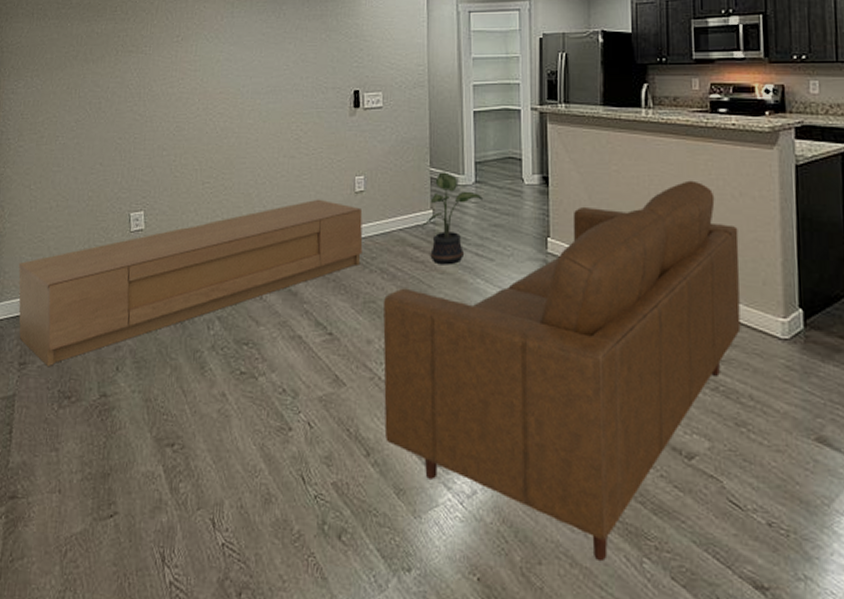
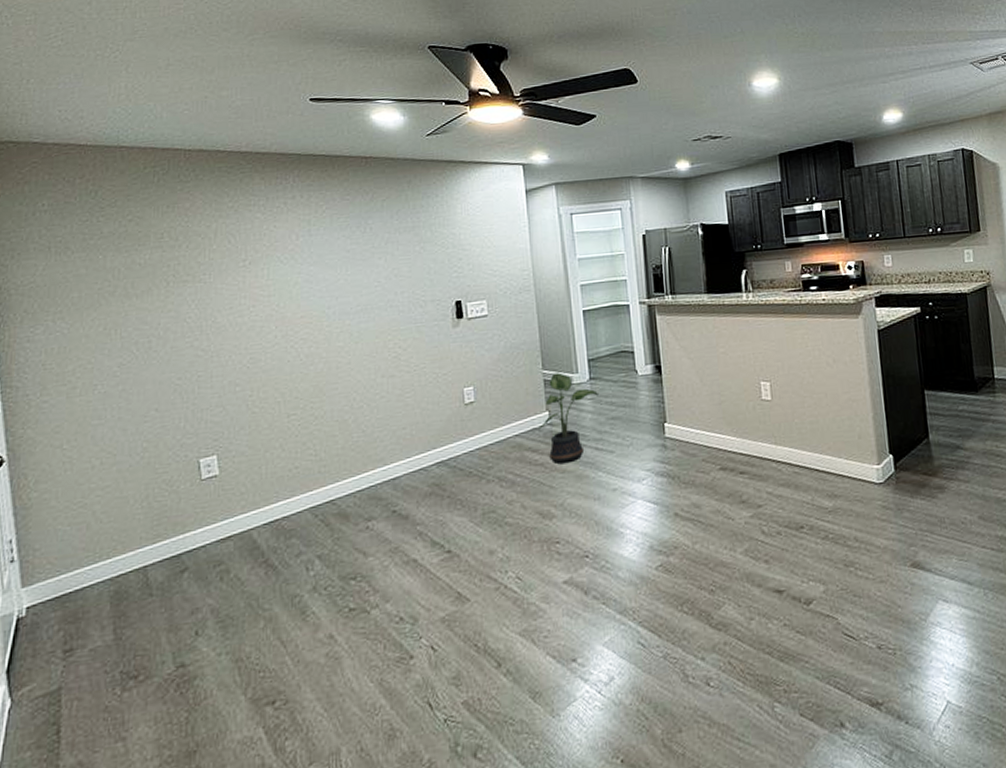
tv stand: present [18,199,363,368] -> none [53,415,478,649]
sofa: present [383,180,741,560] -> none [504,353,843,715]

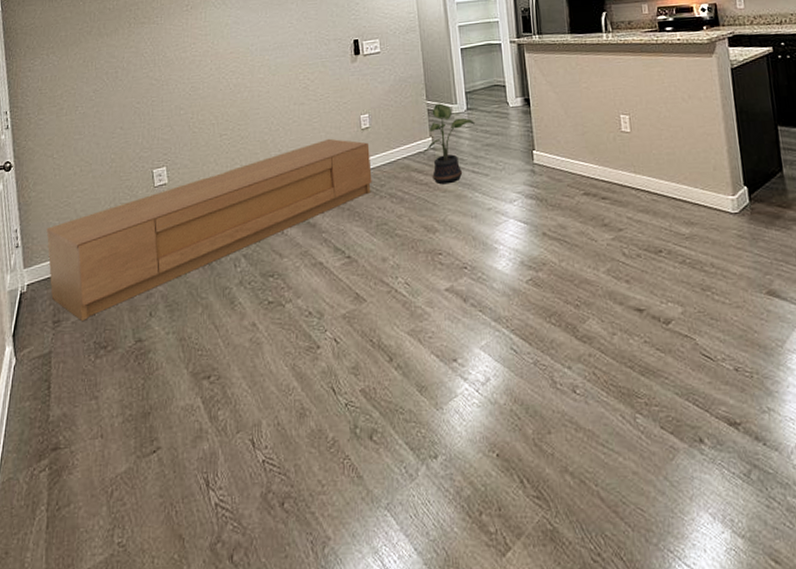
tv stand: none [53,415,478,649] -> present [46,138,372,322]

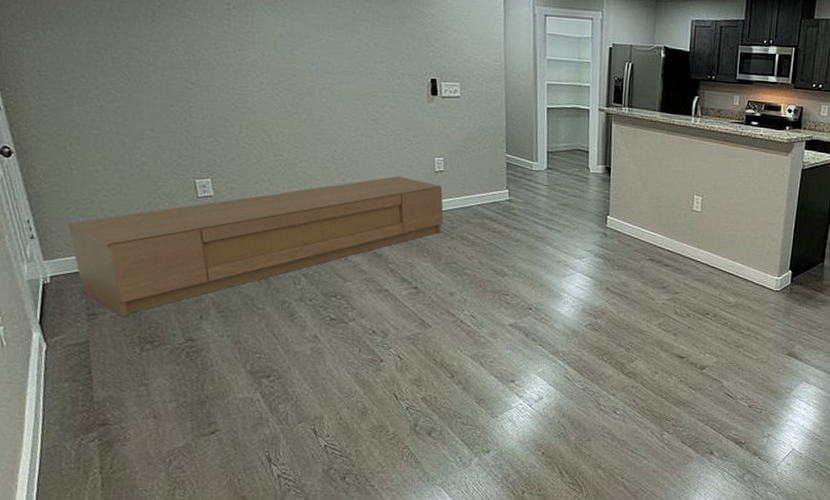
potted plant: present [423,103,475,185] -> none [499,158,553,235]

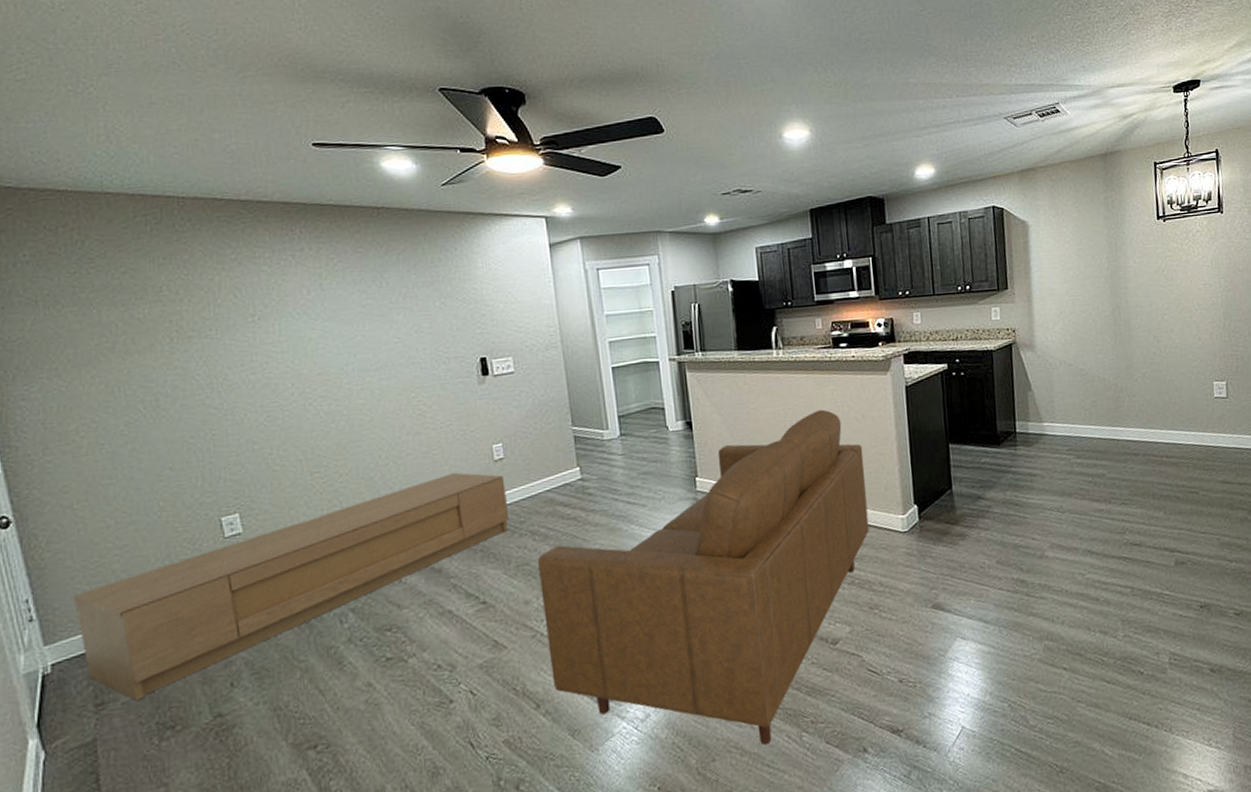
sofa: none [464,176,755,435] -> present [538,409,869,745]

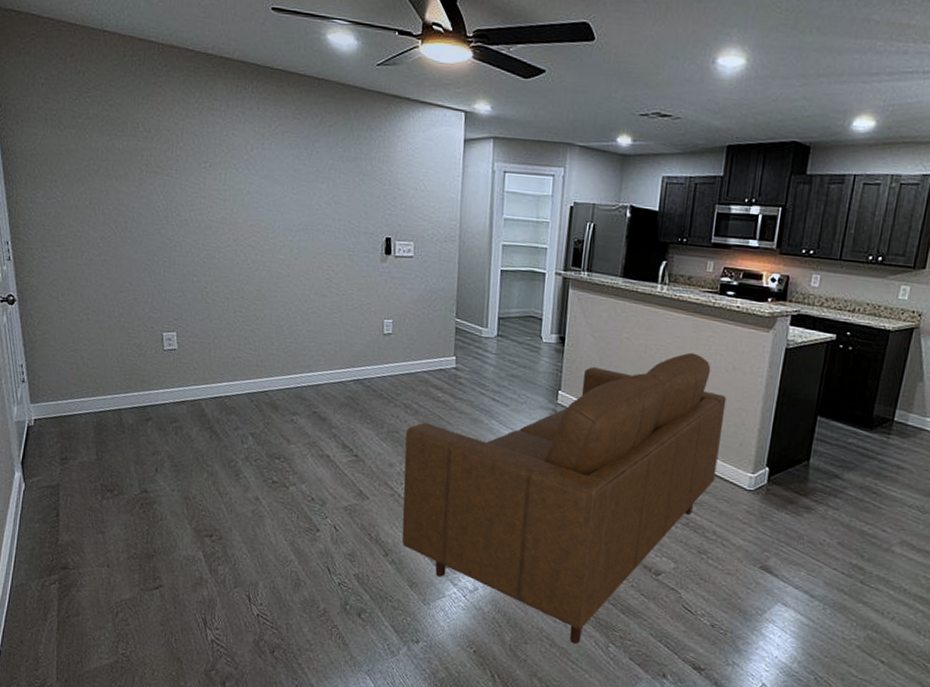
tv stand: present [72,472,510,702] -> none [52,336,390,464]

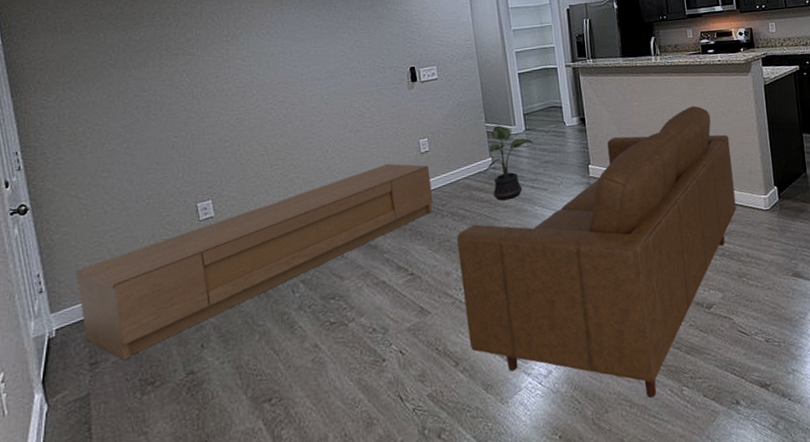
tv stand: none [52,336,390,464] -> present [75,163,433,361]
potted plant: none [445,323,503,407] -> present [484,125,533,201]

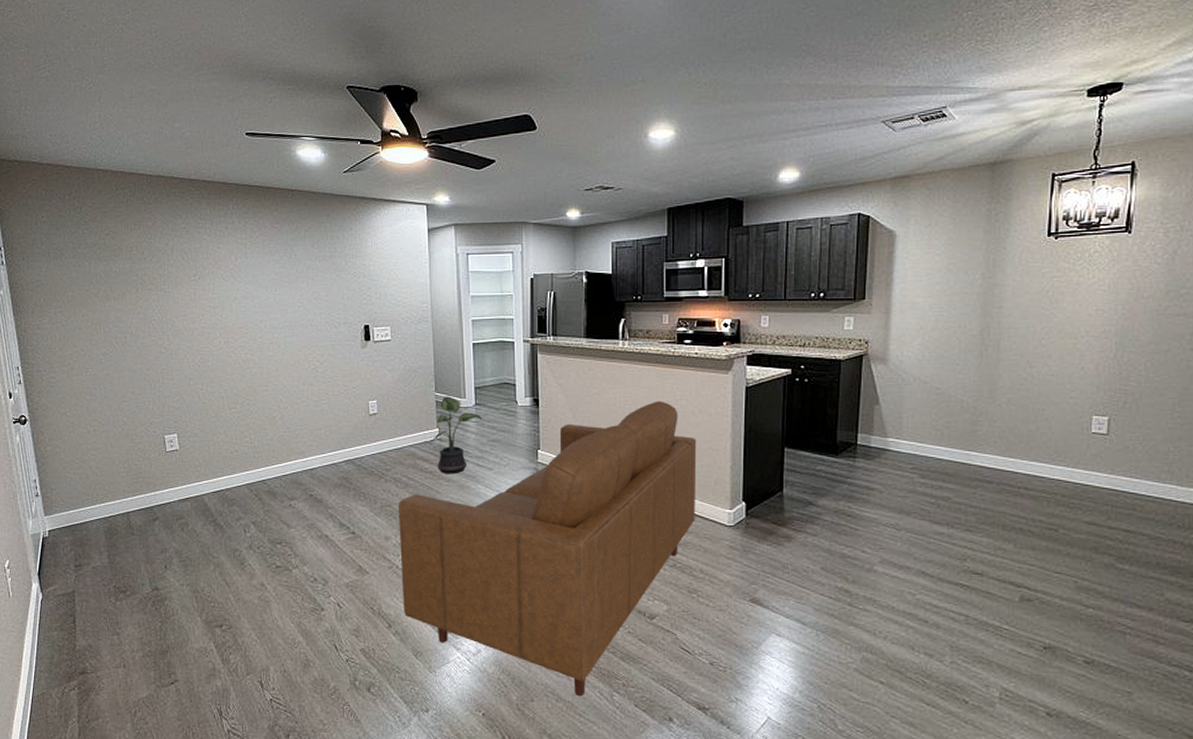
tv stand: present [75,163,433,361] -> none [64,421,378,568]

